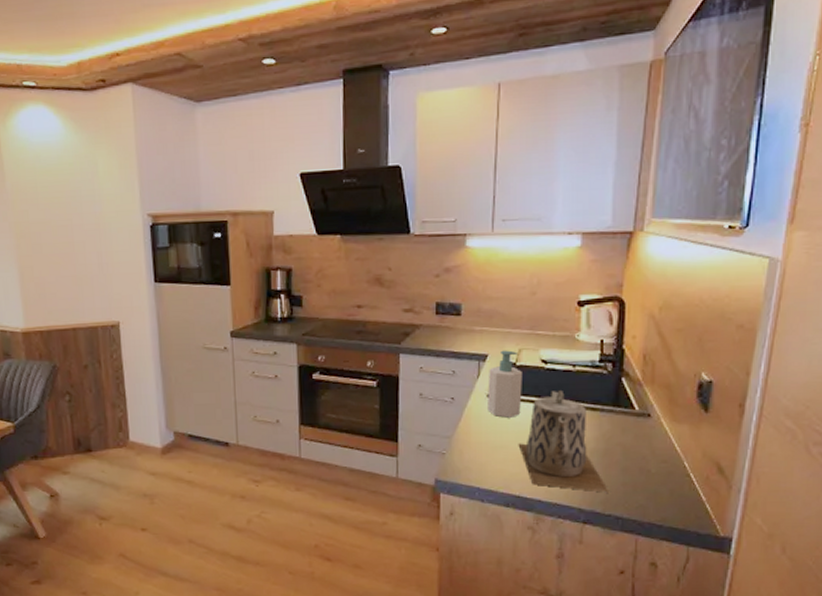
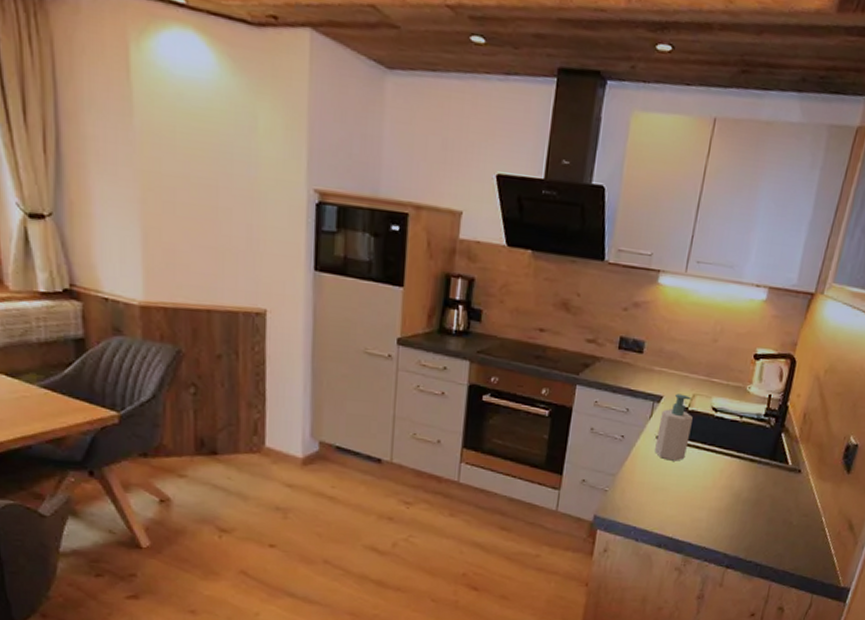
teapot: present [518,391,610,493] -> none [678,439,754,541]

